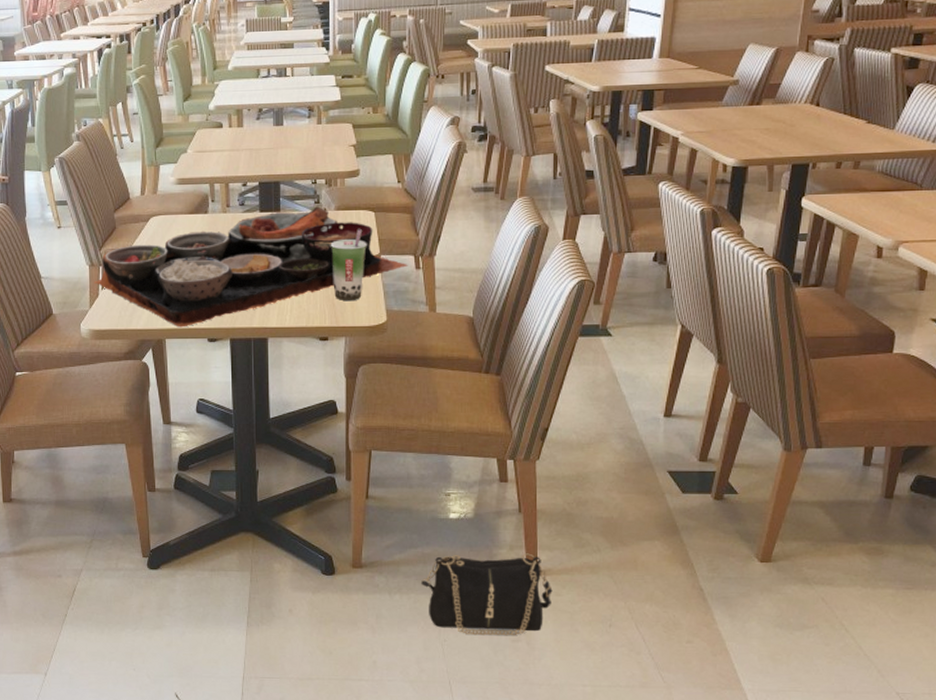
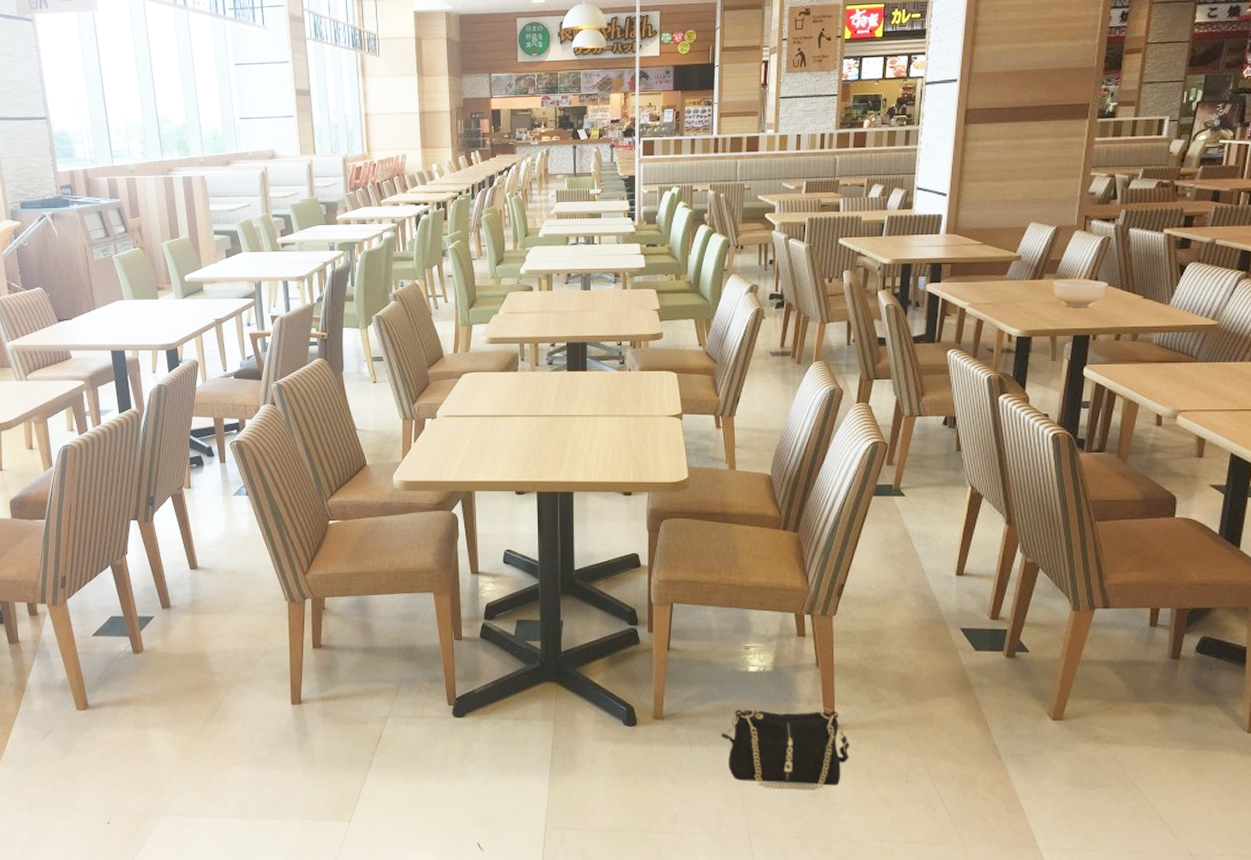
food tray: present [94,206,408,328] -> none [407,367,709,480]
beverage cup: present [330,229,367,300] -> none [634,389,669,457]
bowl: none [772,104,831,134] -> present [1053,279,1109,307]

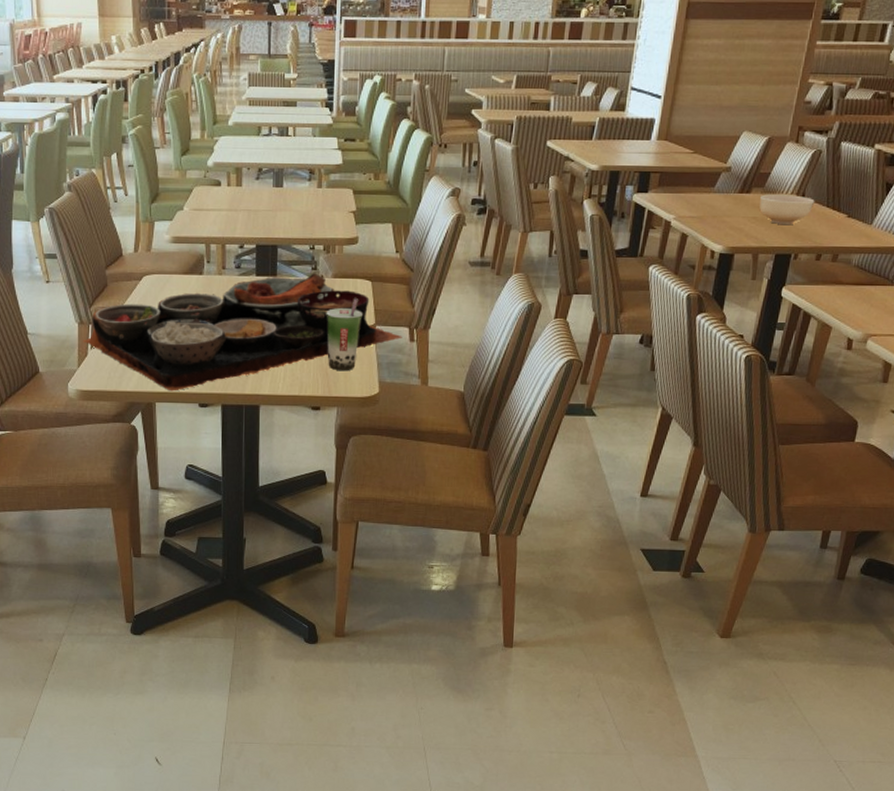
food tray: none [407,367,709,480] -> present [83,273,402,391]
beverage cup: none [634,389,669,457] -> present [326,298,363,370]
handbag: present [721,707,850,790] -> none [401,625,527,705]

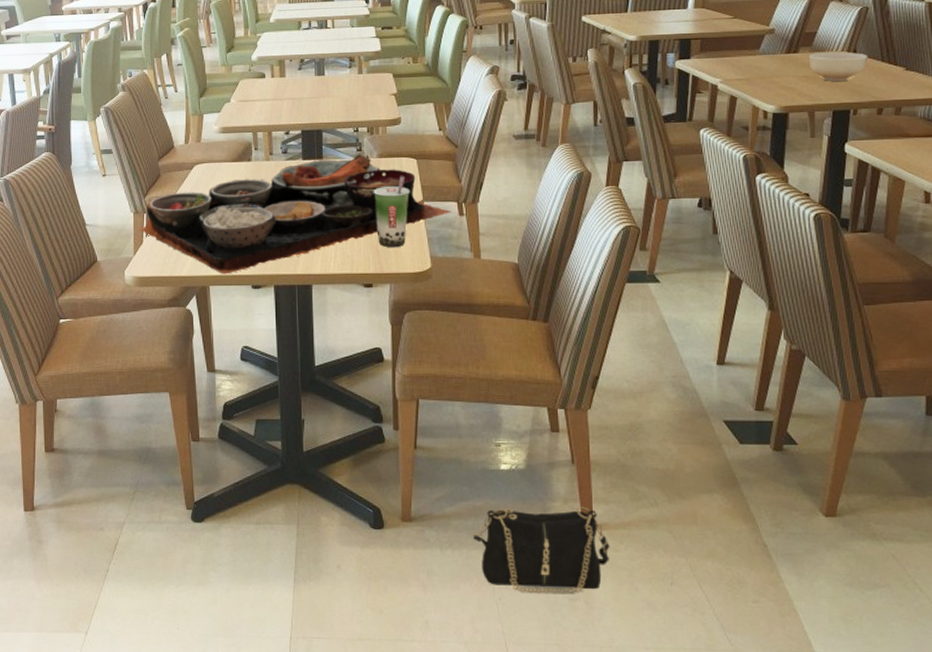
handbag: none [401,625,527,705] -> present [473,506,610,595]

